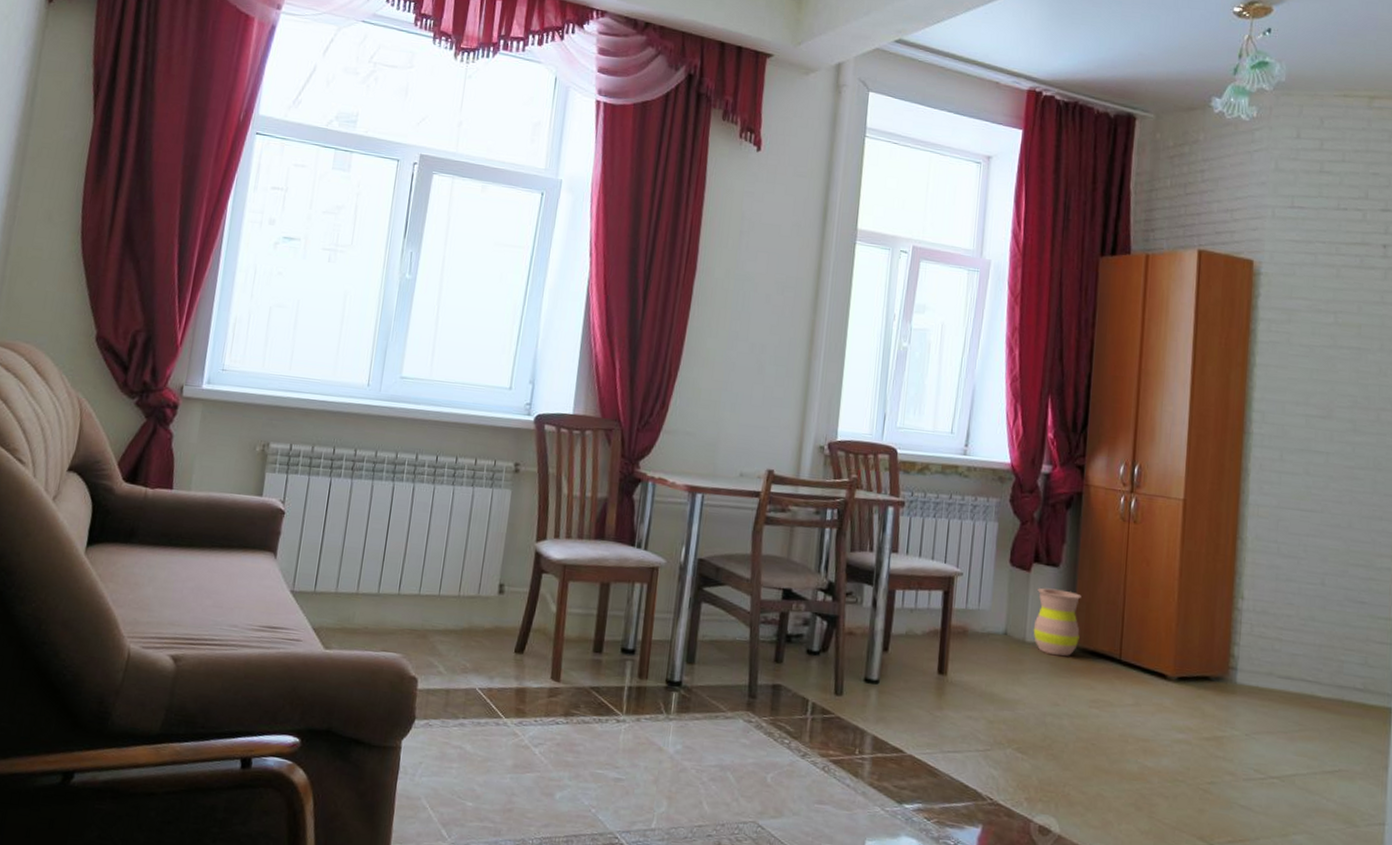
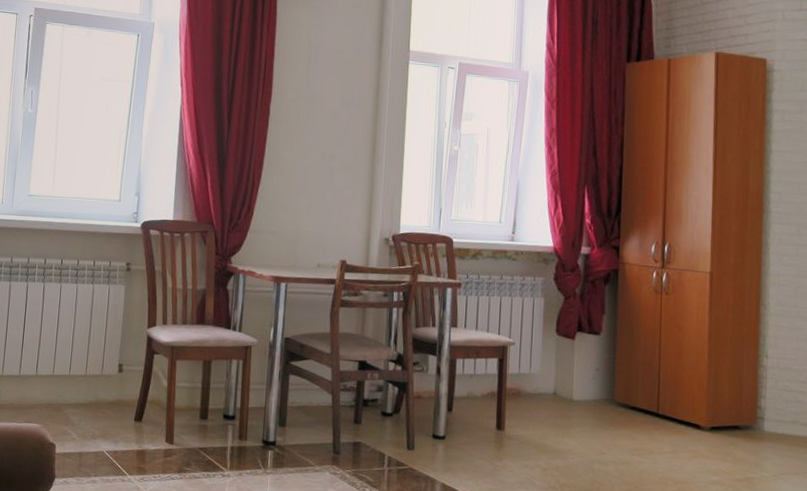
vase: present [1033,587,1082,657] -> none [579,353,621,412]

